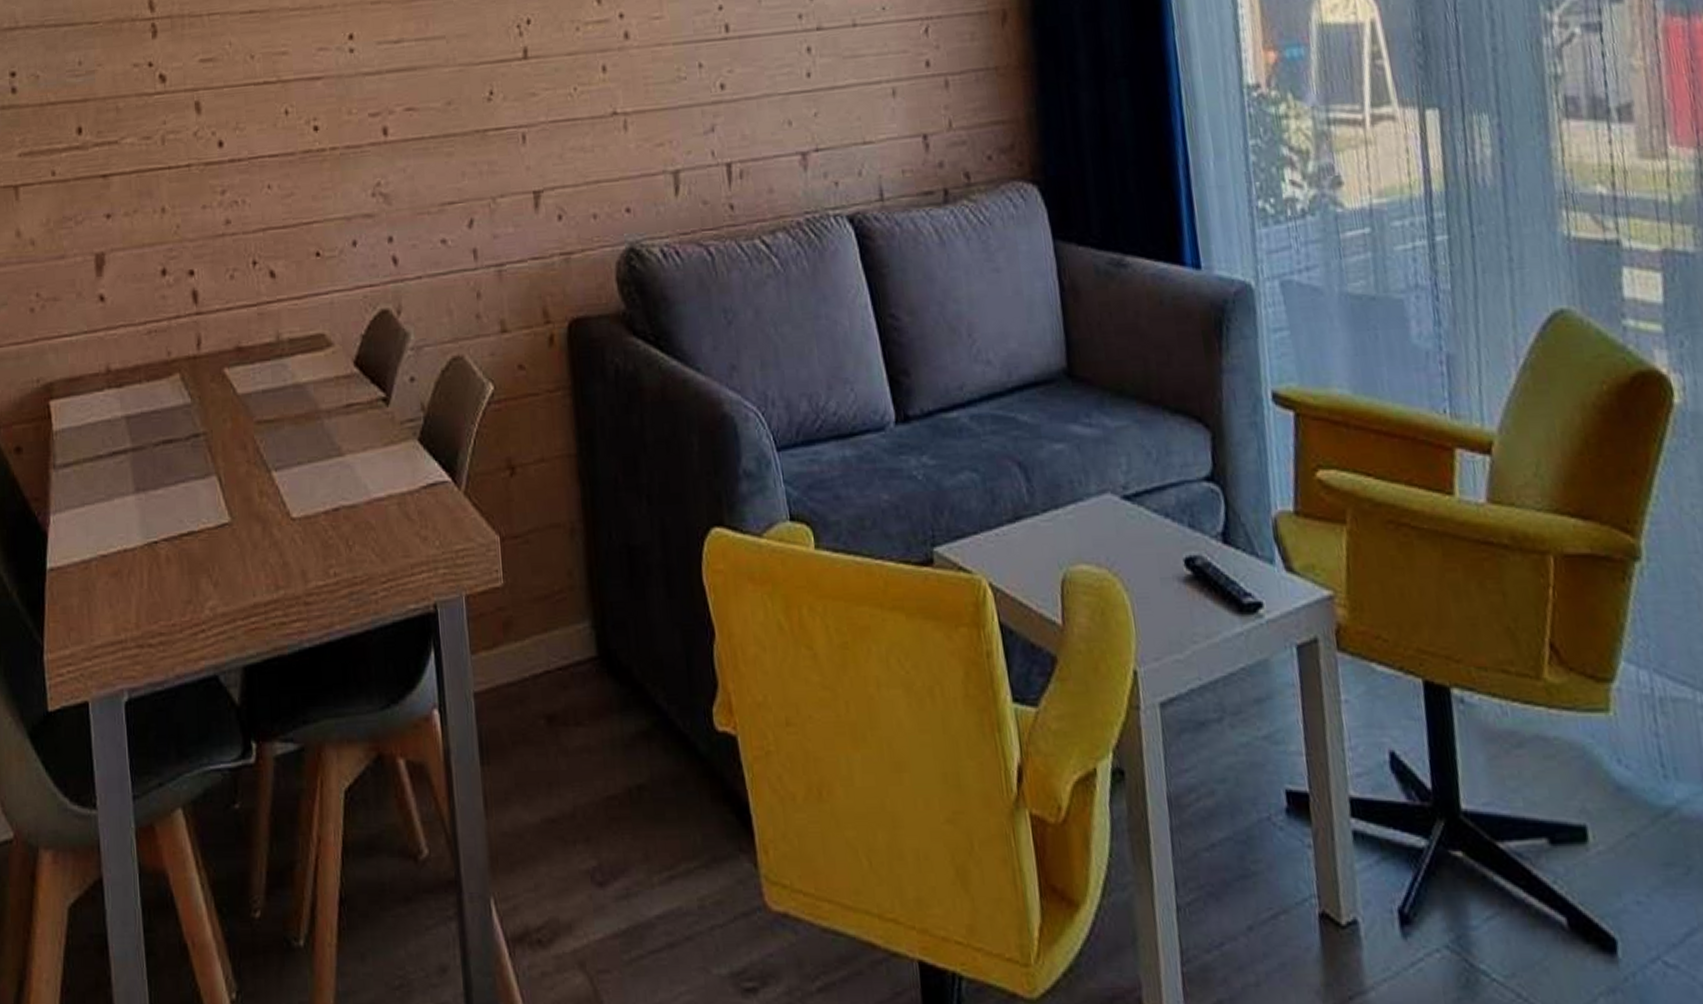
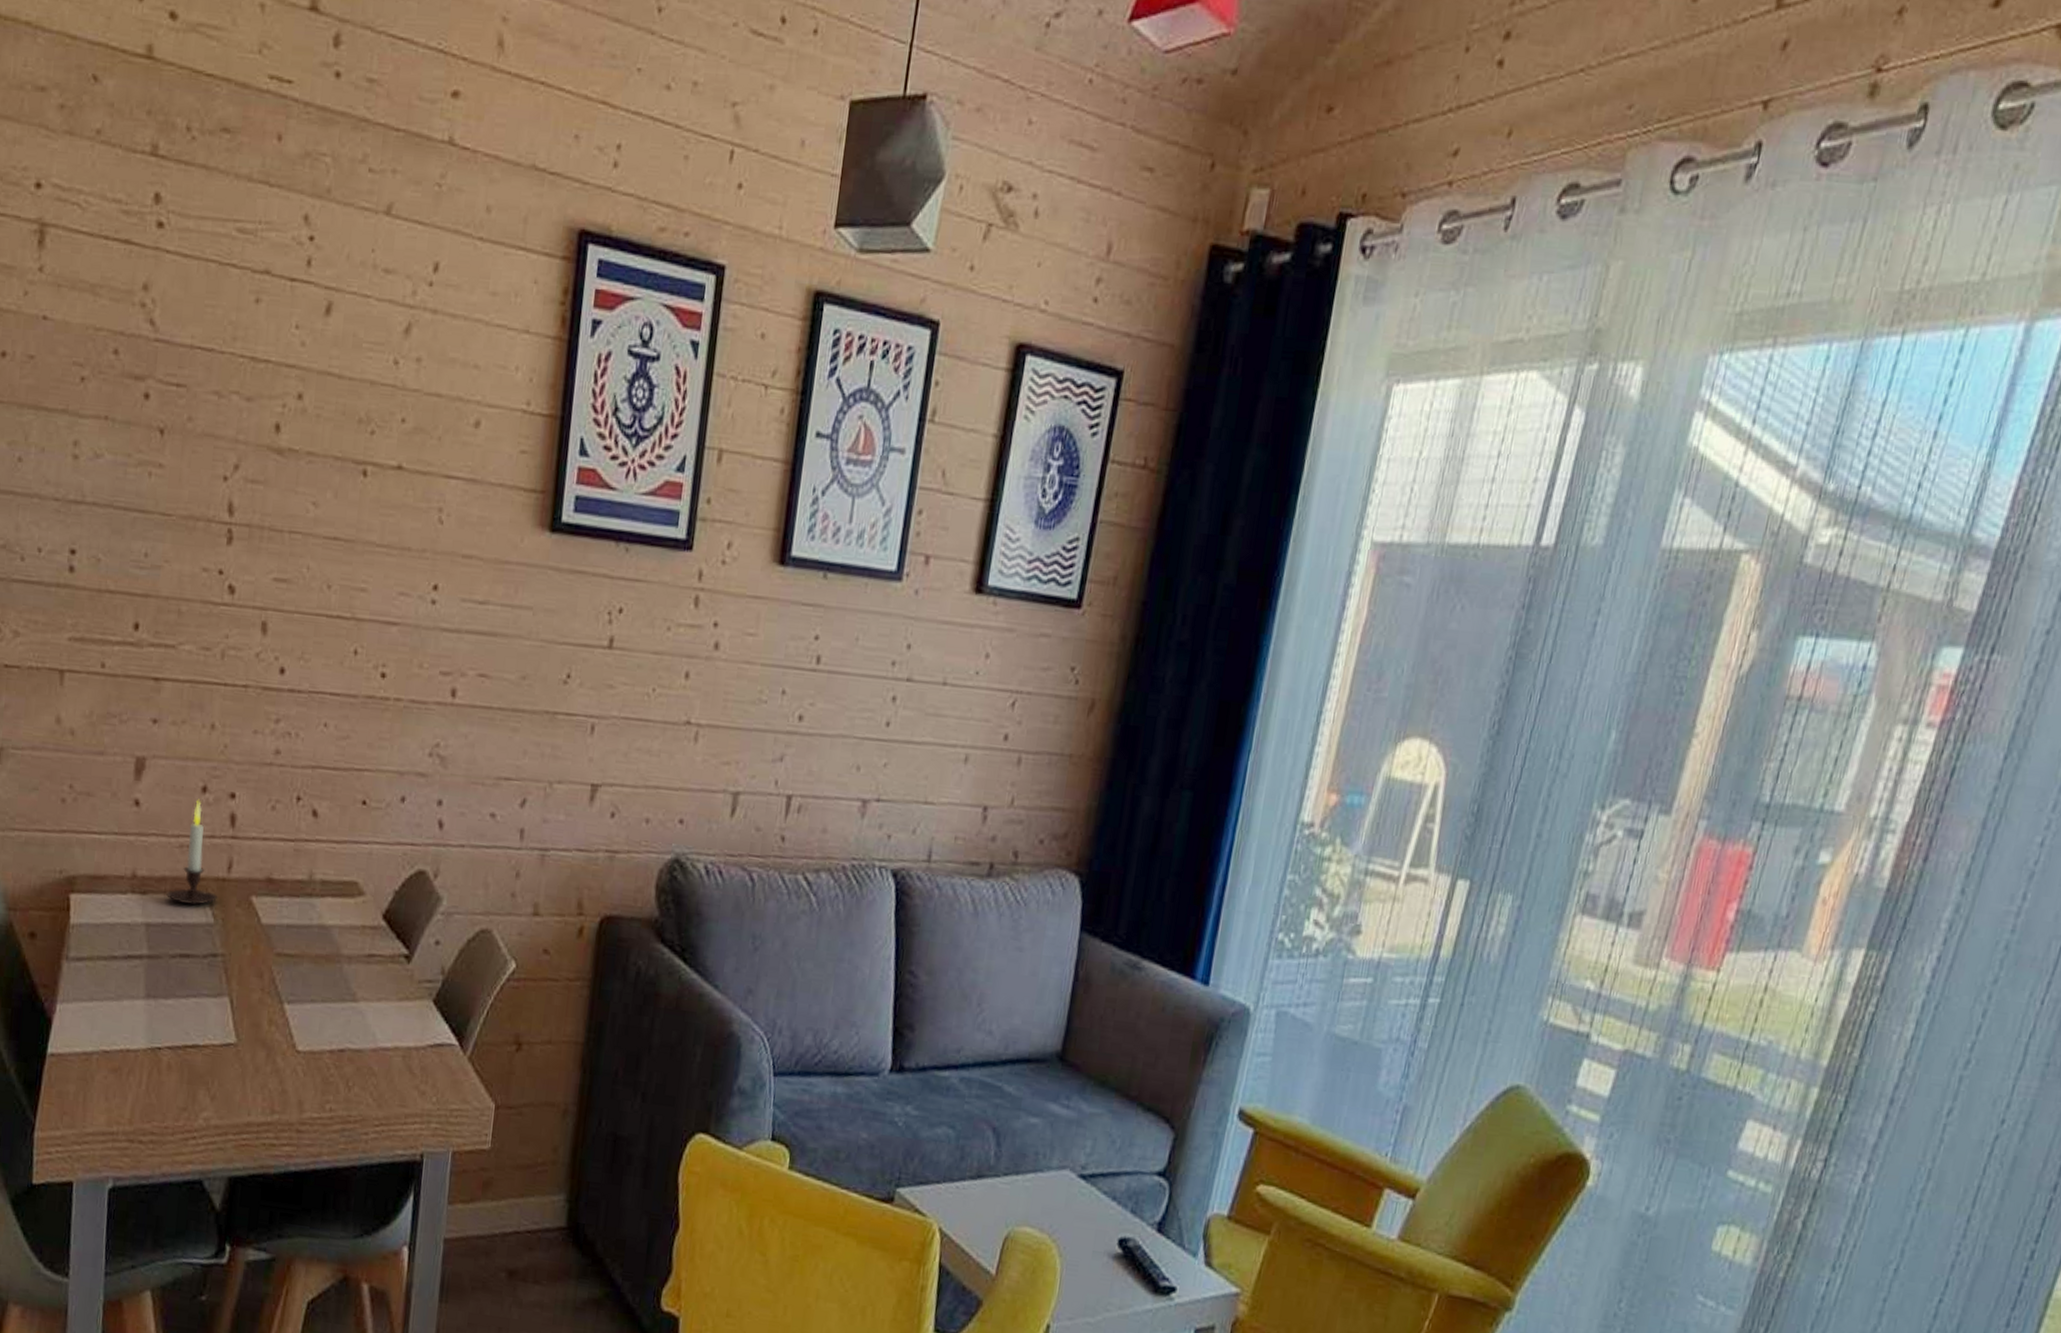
candle: none [142,282,192,389] -> present [166,799,218,905]

